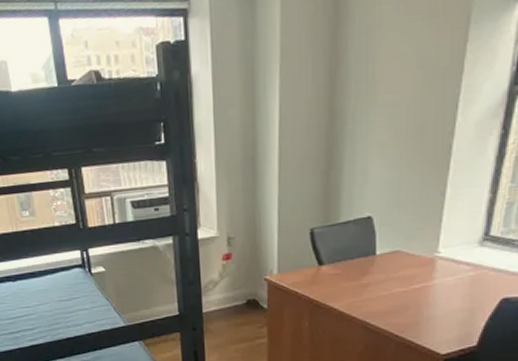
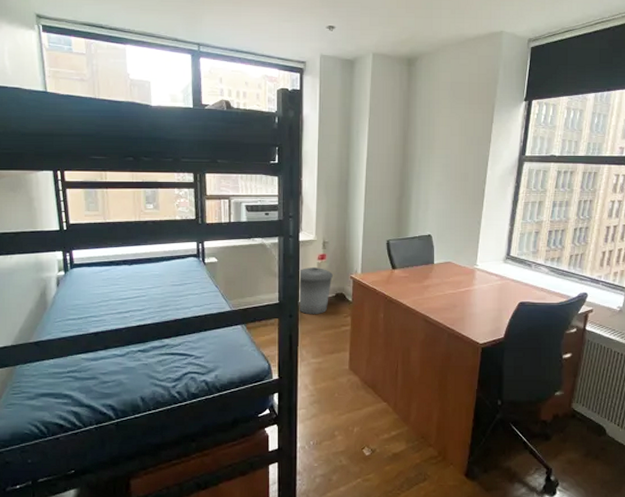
trash can: none [199,269,242,327] -> present [298,266,333,315]

